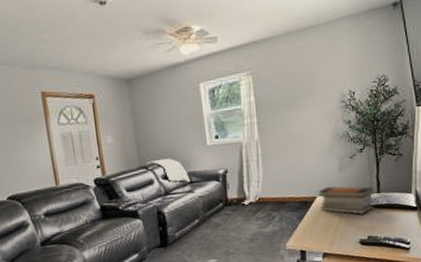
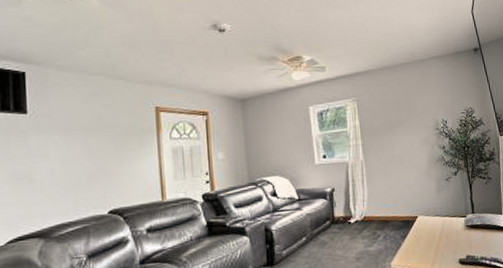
book stack: present [319,186,373,214] -> none [419,206,469,234]

